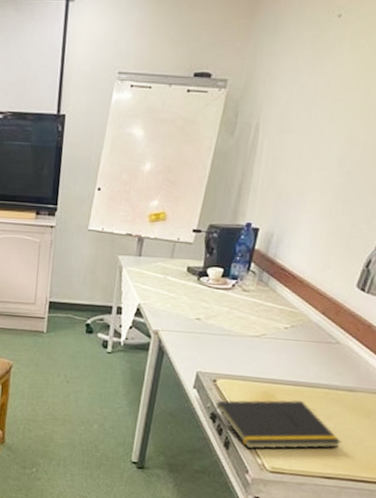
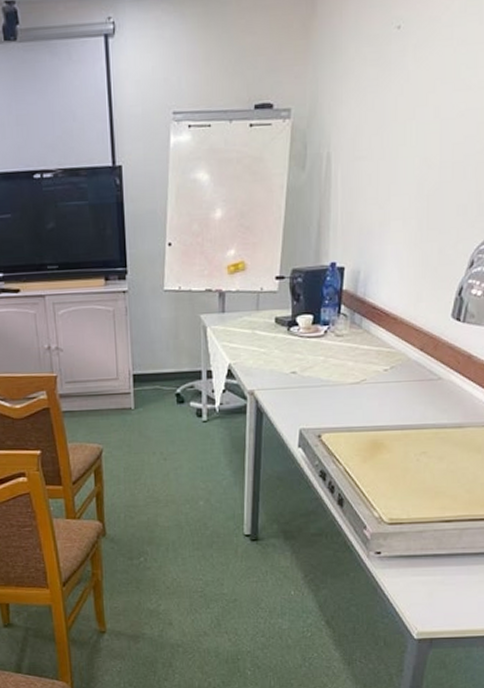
notepad: present [212,399,342,450] -> none [321,445,456,503]

